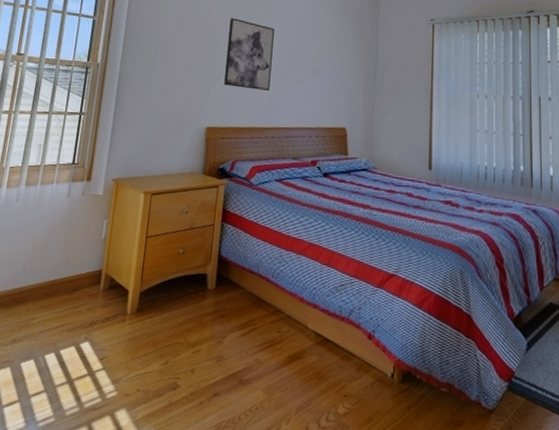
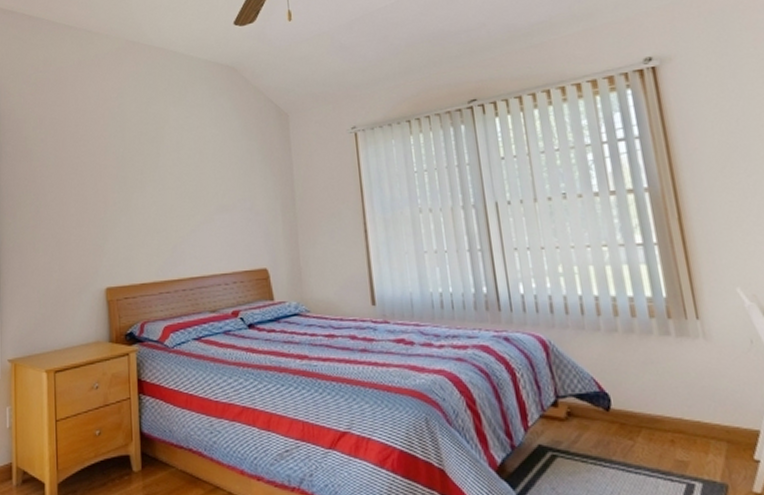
wall art: present [224,18,274,91] -> none [116,158,172,238]

